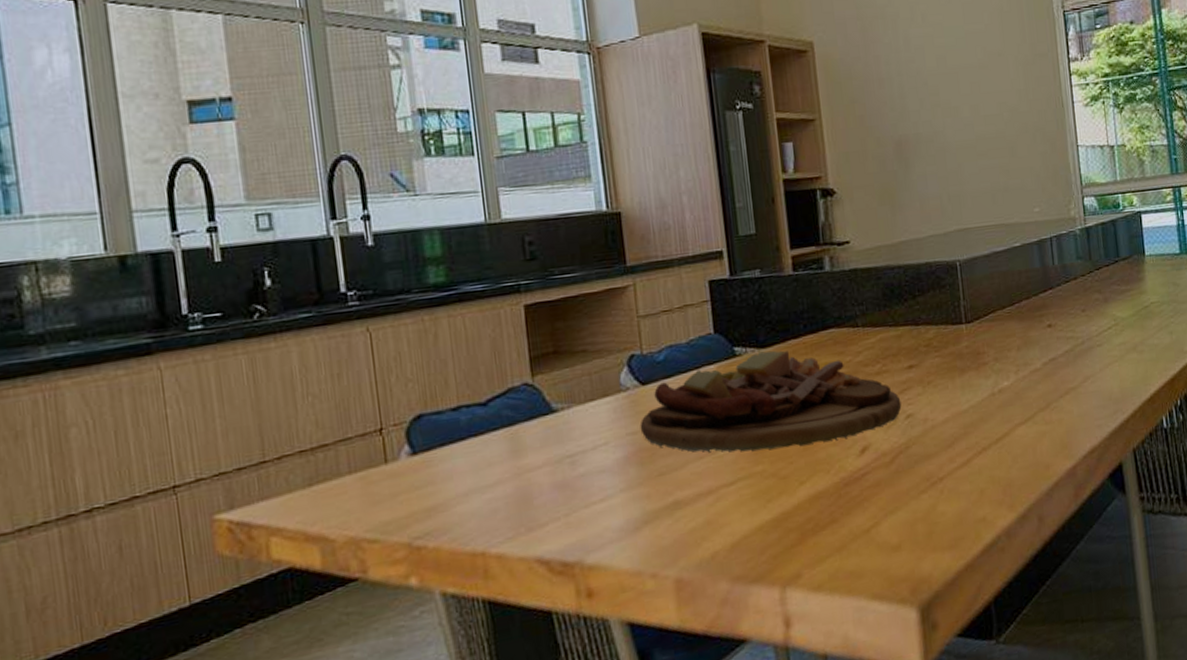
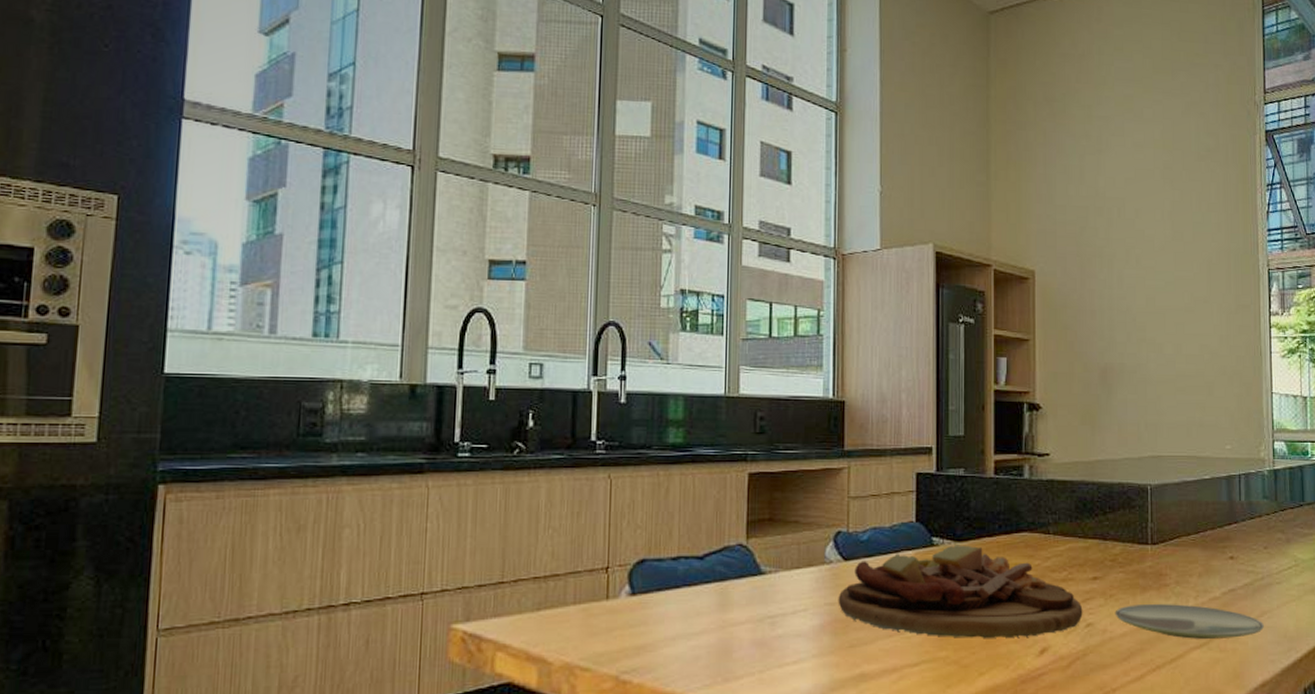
plate: none [934,380,1088,416] -> present [1115,604,1264,639]

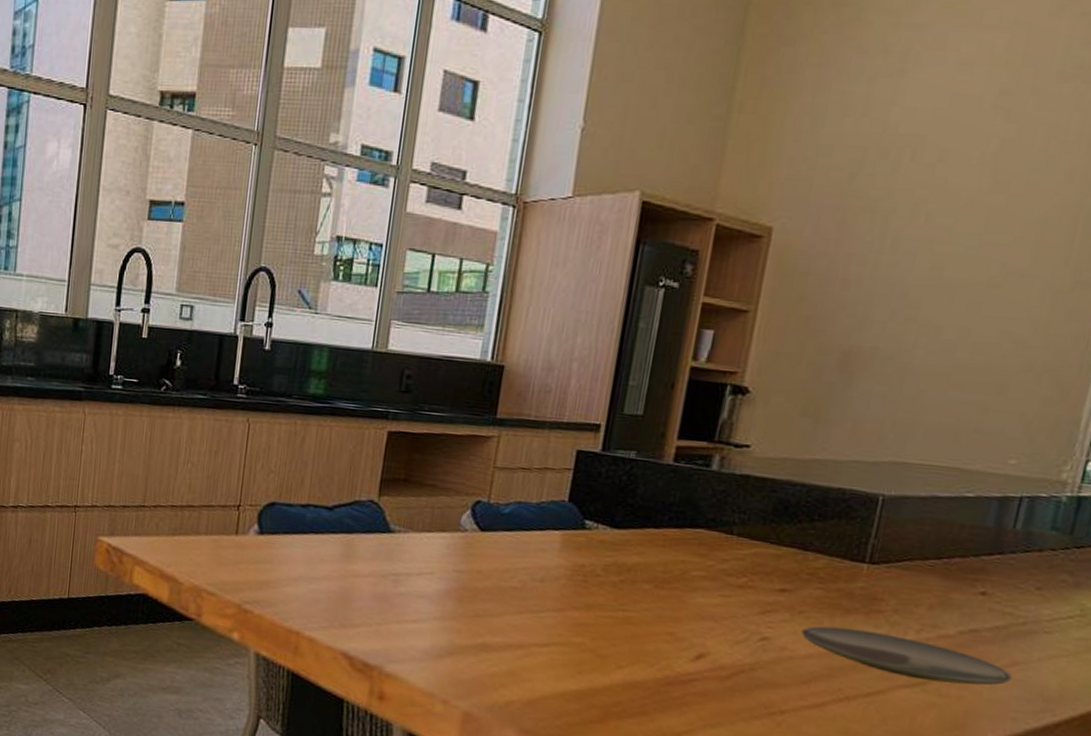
food platter: present [838,545,1083,638] -> none [467,531,760,640]

